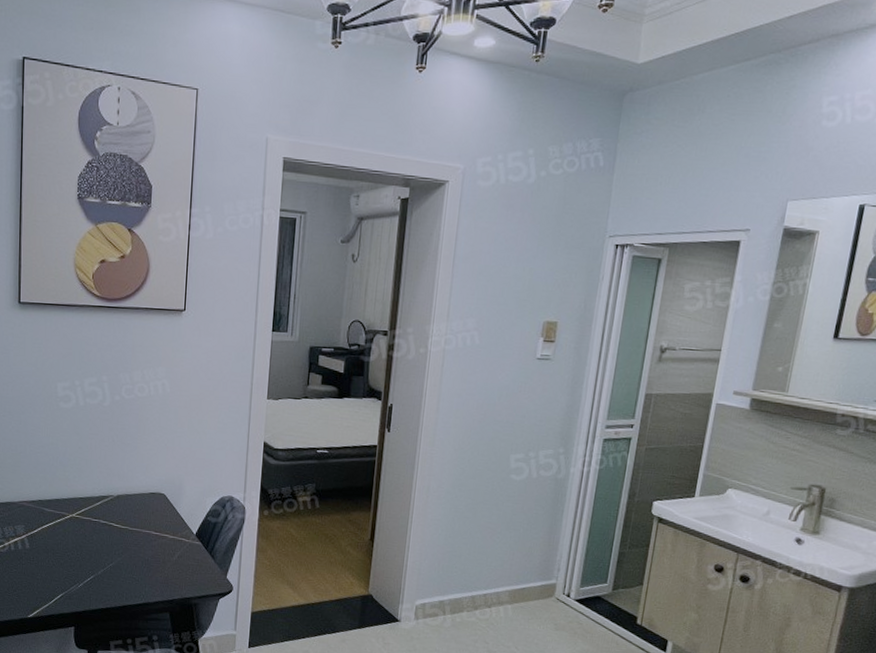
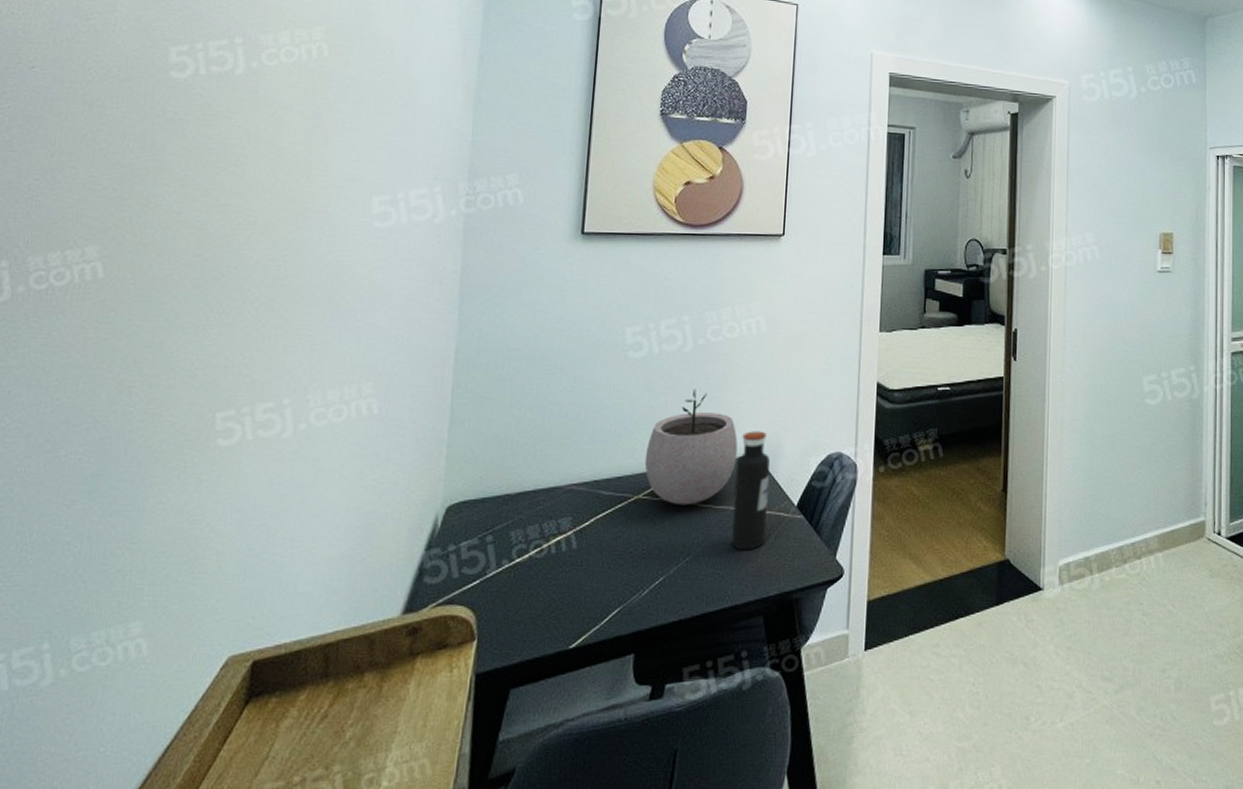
plant pot: none [76,436,148,526] -> present [644,389,738,506]
water bottle: none [144,473,174,564] -> present [731,431,770,550]

